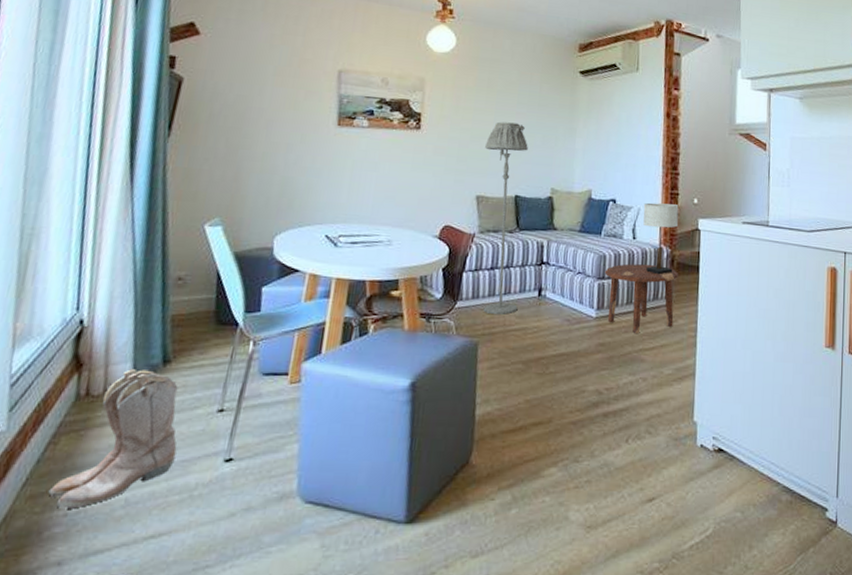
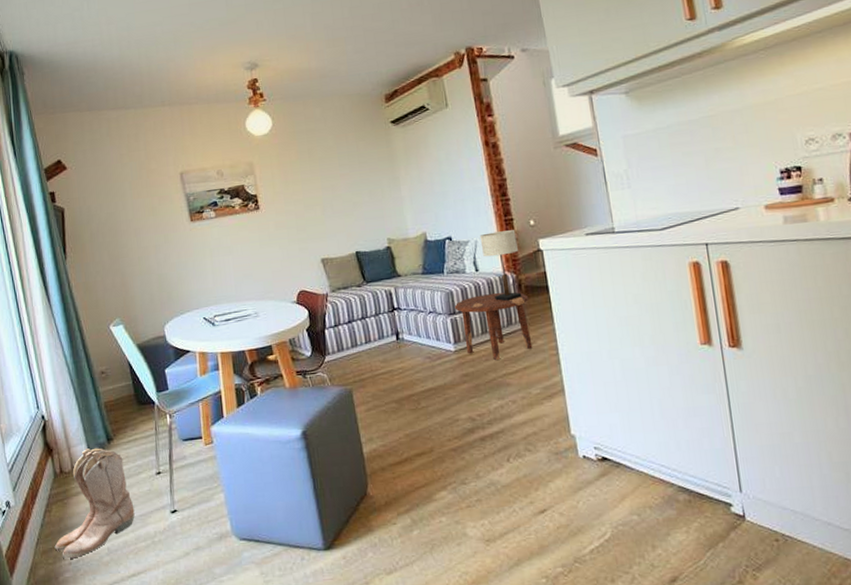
floor lamp: present [483,121,528,315] -> none [319,184,381,363]

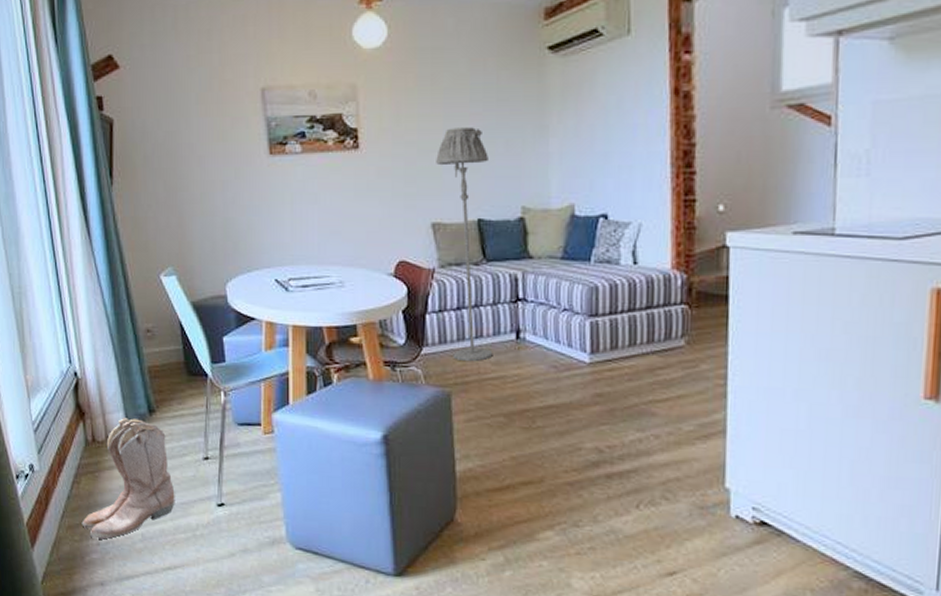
floor lamp: none [319,184,381,363] -> present [436,127,493,362]
side table: present [454,293,533,361] -> none [598,296,700,383]
table lamp: present [479,230,522,302] -> none [646,215,696,309]

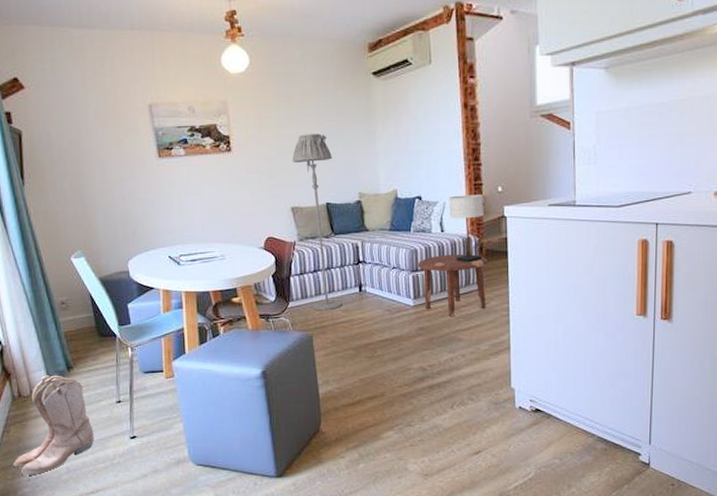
side table: none [598,296,700,383] -> present [417,254,489,318]
table lamp: none [646,215,696,309] -> present [448,195,483,263]

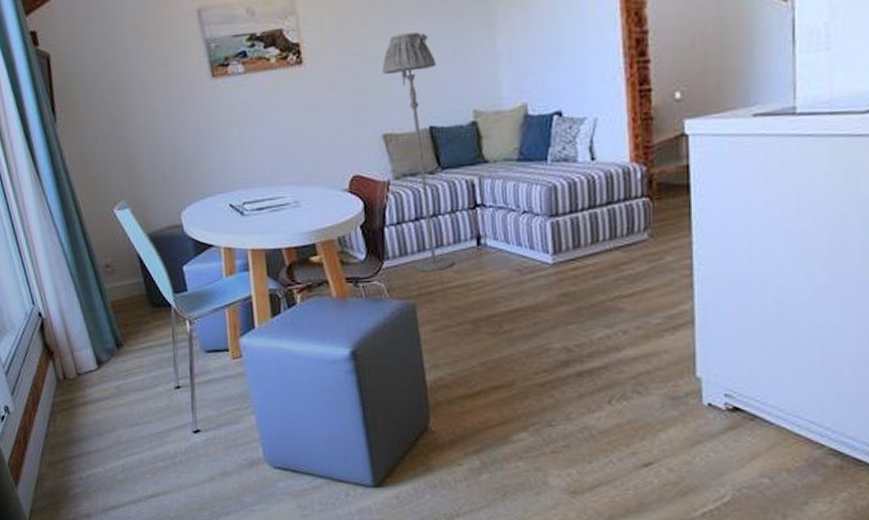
boots: present [13,375,94,476] -> none [62,354,152,473]
side table: present [417,254,489,318] -> none [557,191,661,279]
table lamp: present [448,195,483,263] -> none [601,105,653,203]

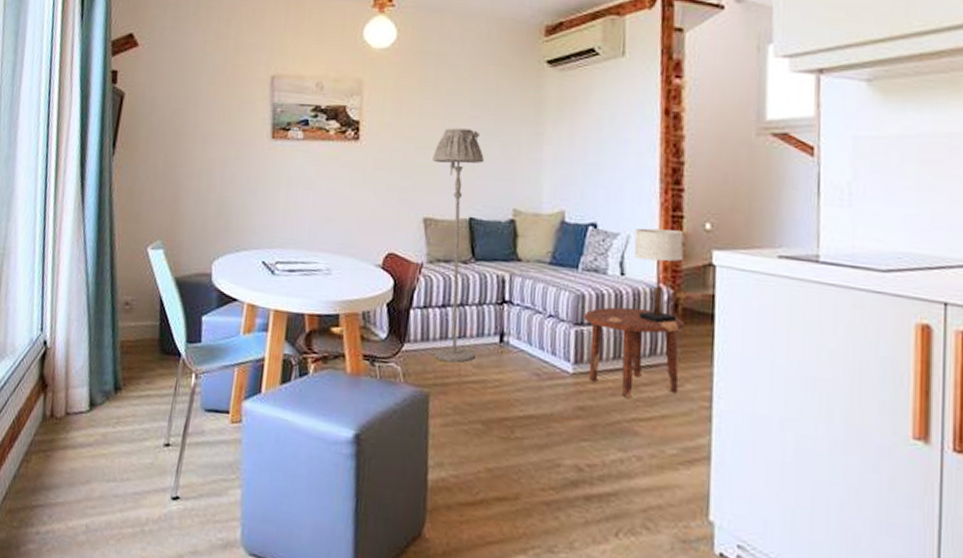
side table: none [557,191,661,279] -> present [583,307,686,399]
table lamp: none [601,105,653,203] -> present [634,228,684,324]

